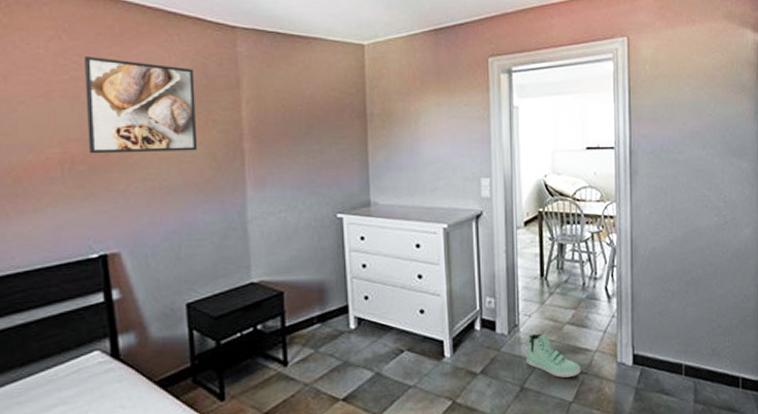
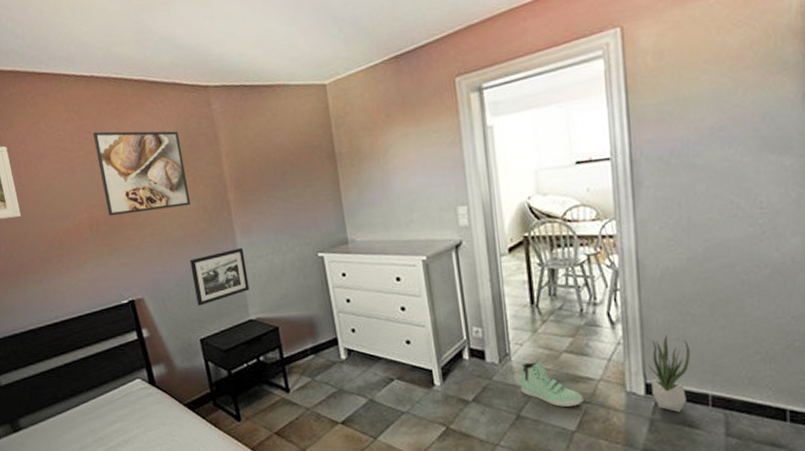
picture frame: none [187,202,255,265] -> present [189,247,250,306]
potted plant: none [636,309,669,382] -> present [647,334,690,413]

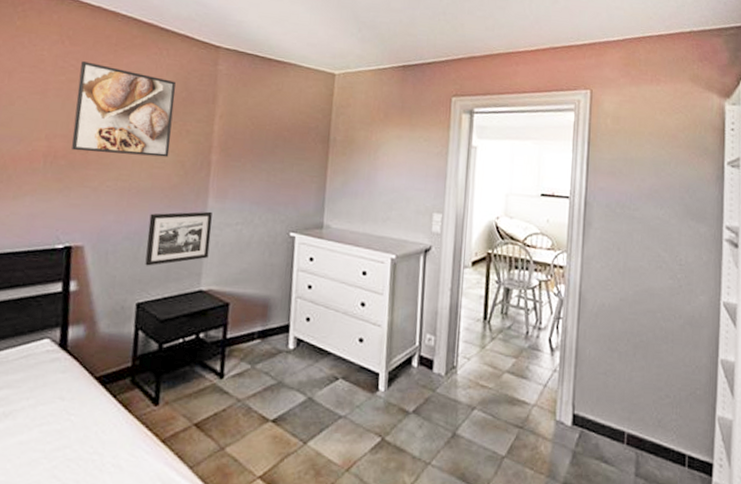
sneaker: present [520,362,583,407] -> none [461,378,517,429]
potted plant: present [647,334,690,413] -> none [577,368,614,448]

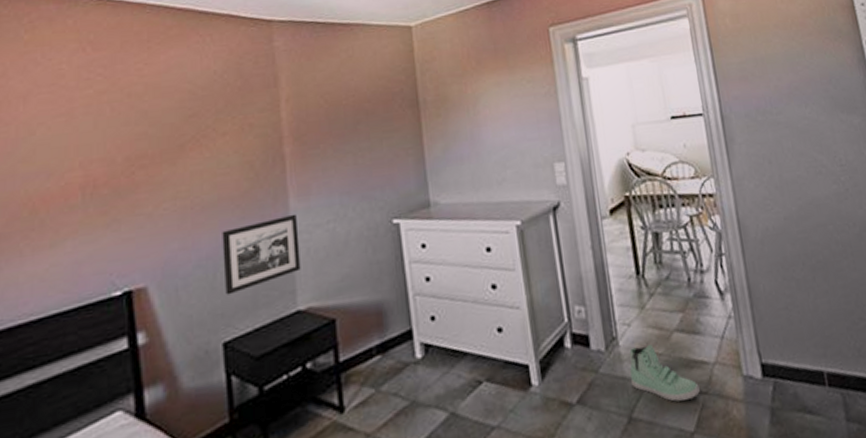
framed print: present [71,61,176,158] -> none [110,66,233,175]
sneaker: none [461,378,517,429] -> present [629,345,700,402]

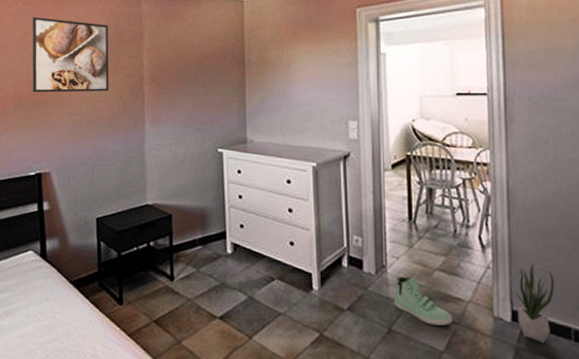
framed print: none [110,66,233,175] -> present [32,17,109,93]
picture frame: present [222,213,301,295] -> none [99,135,151,186]
potted plant: none [760,303,804,397] -> present [514,264,554,344]

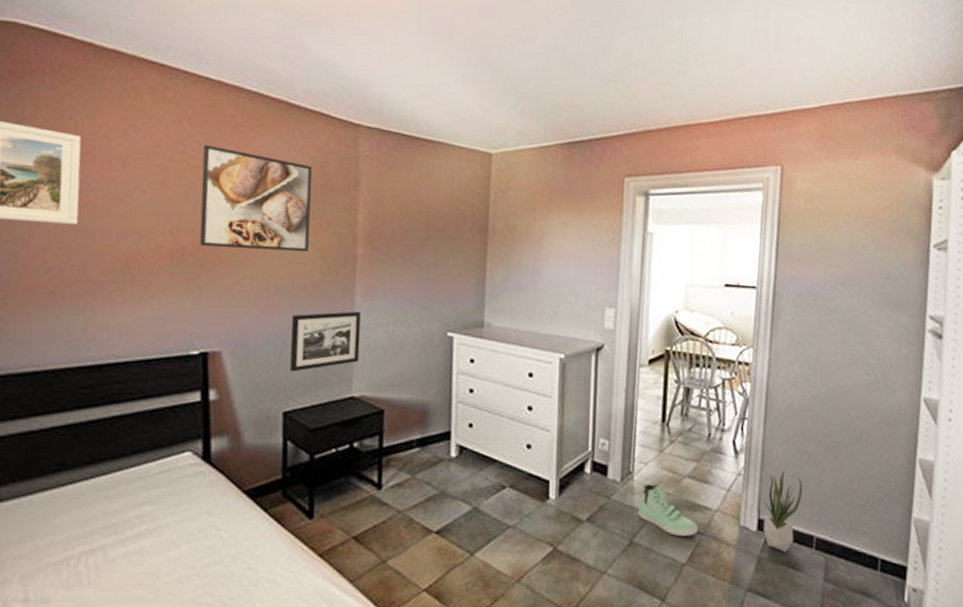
picture frame: none [99,135,151,186] -> present [290,311,361,372]

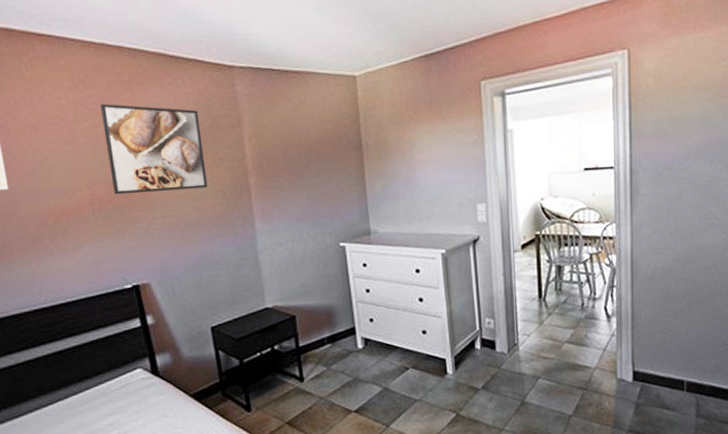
picture frame: present [290,311,361,372] -> none [204,234,267,293]
sneaker: present [638,484,698,536] -> none [526,351,580,393]
potted plant: present [763,470,802,553] -> none [636,327,671,397]

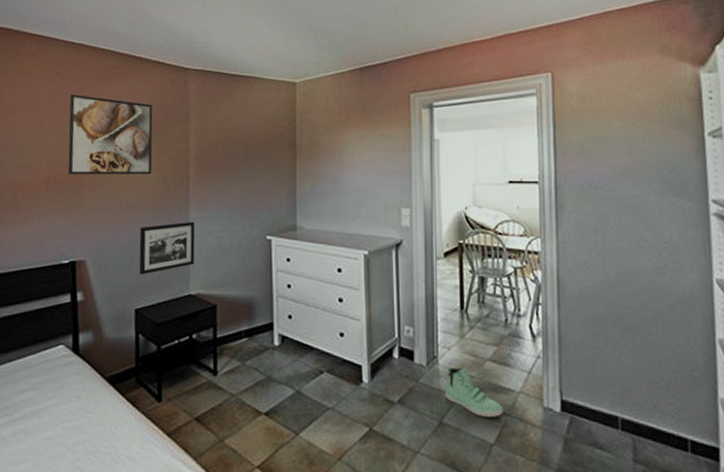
picture frame: none [204,234,267,293] -> present [139,221,195,275]
sneaker: none [526,351,580,393] -> present [445,367,503,417]

